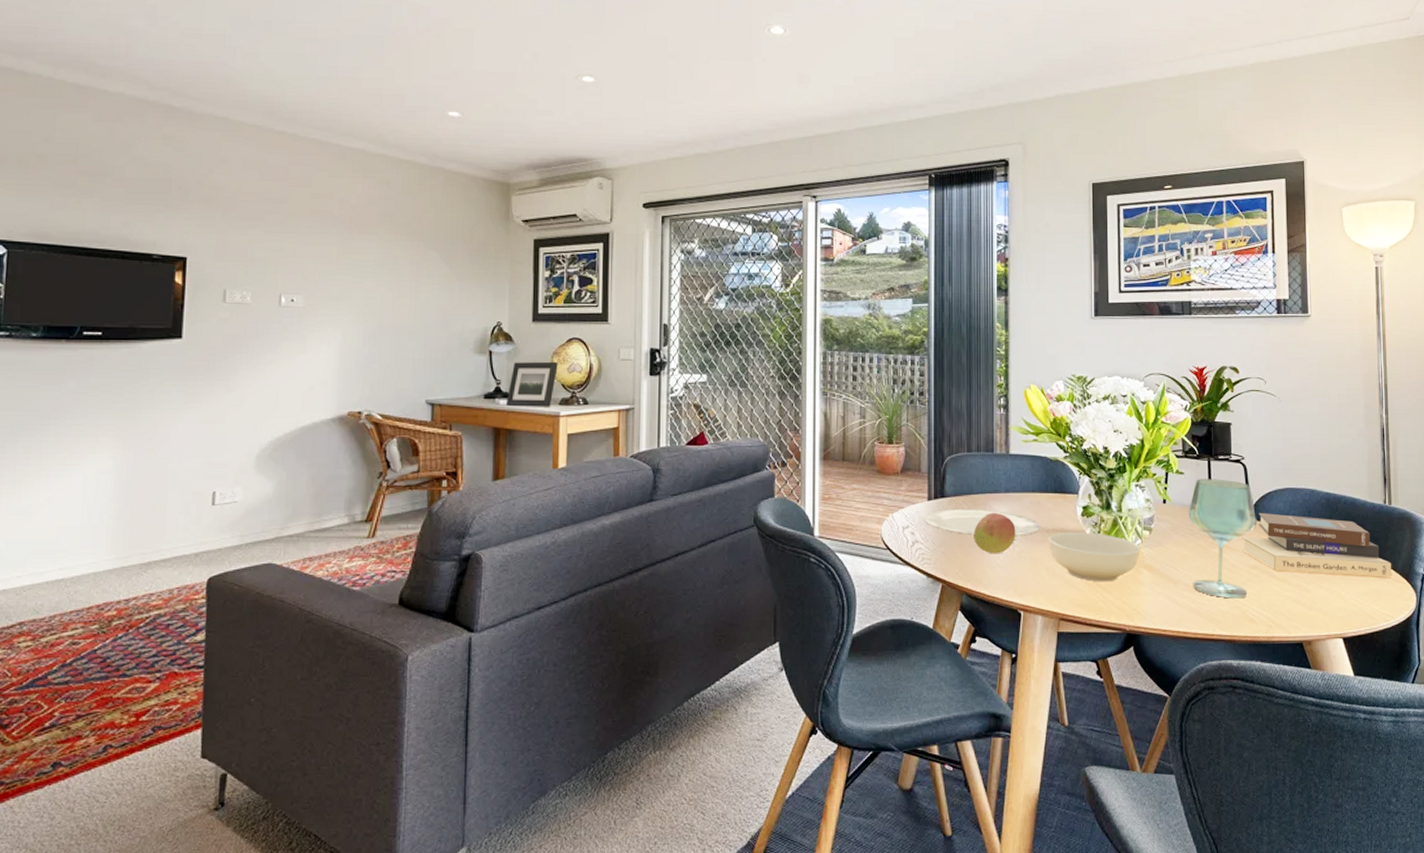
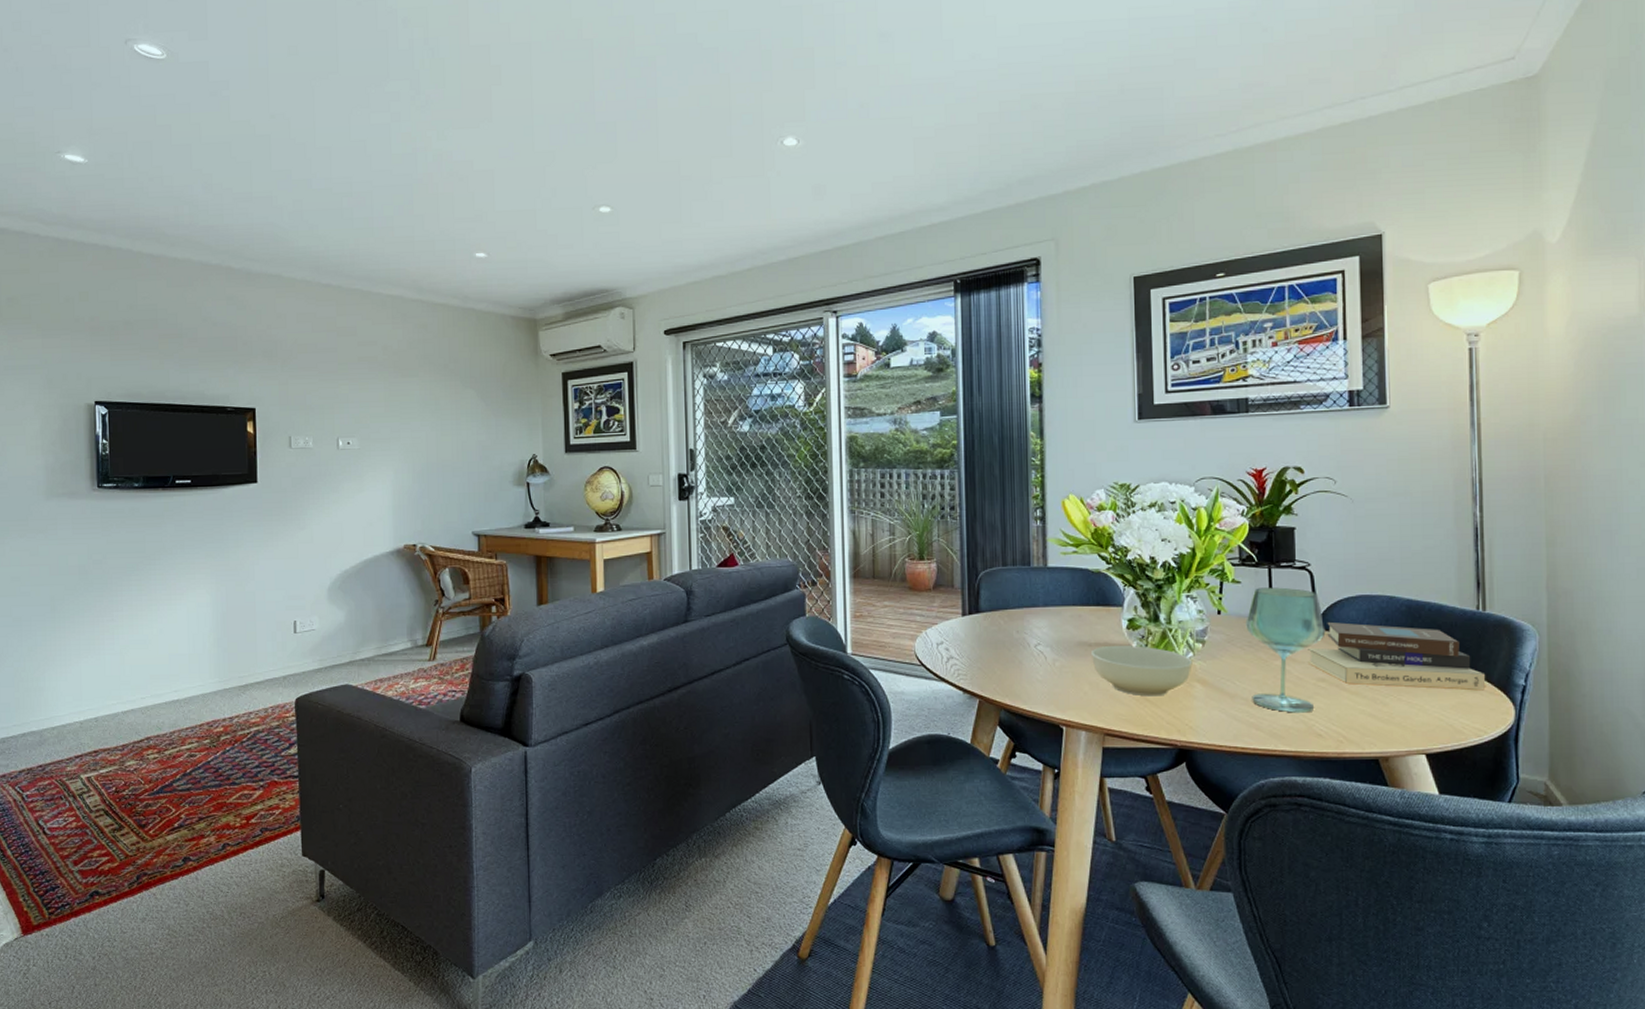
picture frame: present [505,361,558,407] -> none [545,490,591,536]
plate: present [923,508,1040,537] -> none [958,623,1082,651]
fruit: present [974,512,1016,554] -> none [1011,626,1056,669]

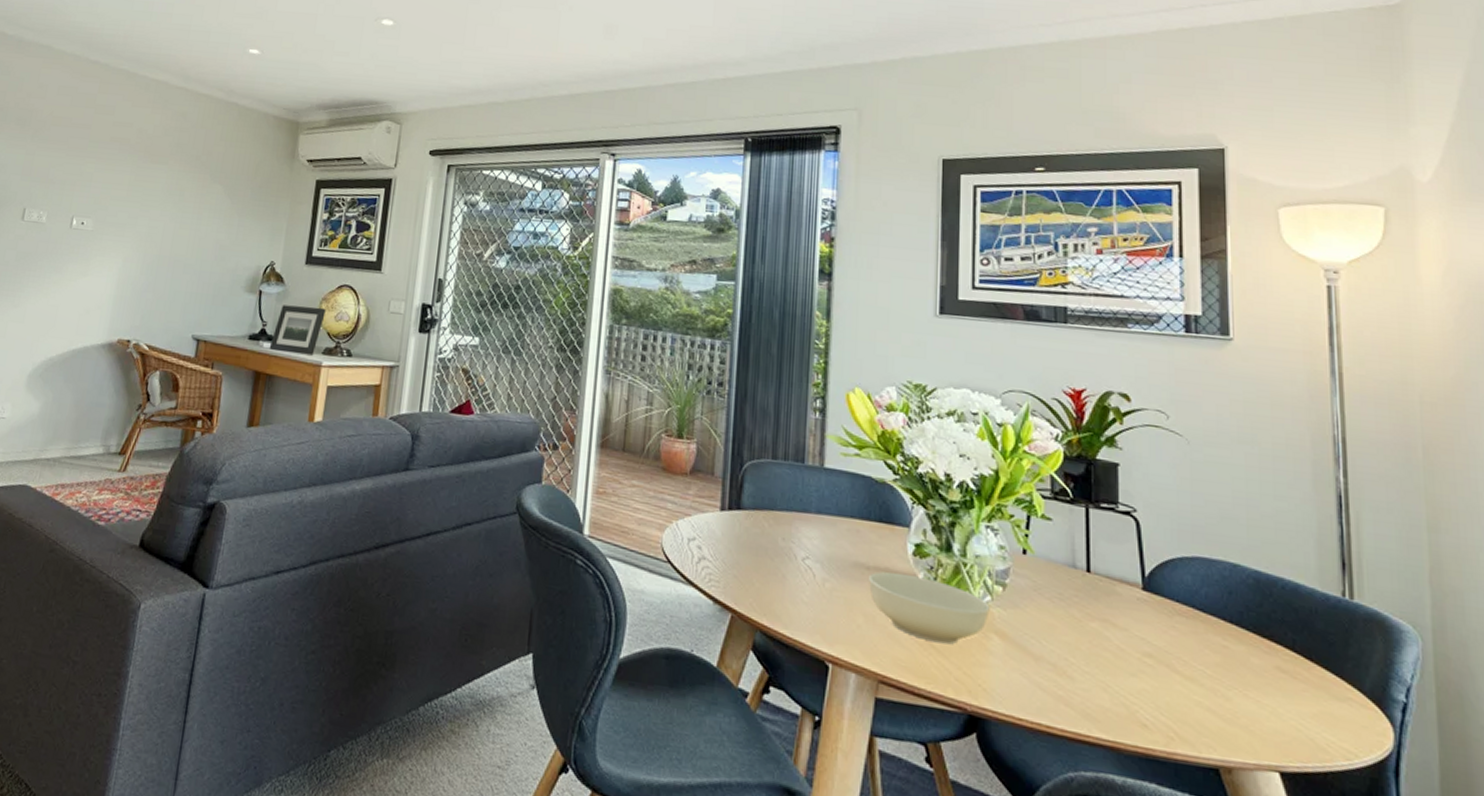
picture frame: none [545,490,591,536] -> present [269,305,326,356]
wine glass: present [1245,587,1326,713] -> none [1056,529,1154,694]
books: present [1307,621,1486,691] -> none [1130,583,1356,701]

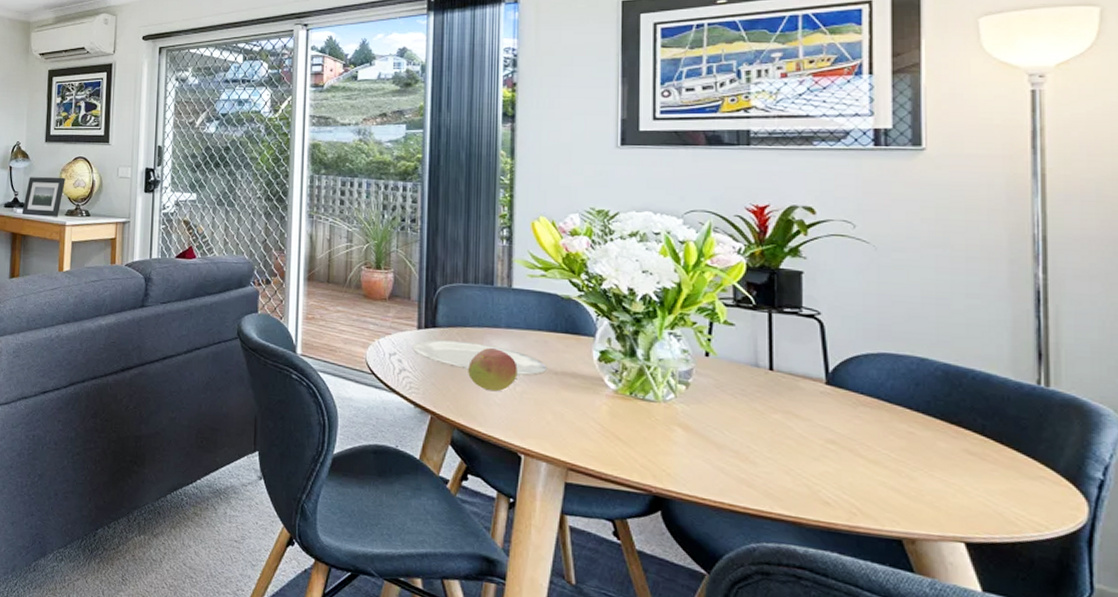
plate: none [714,523,859,570] -> present [412,339,547,376]
fruit: none [774,535,828,588] -> present [468,347,518,392]
bowl: present [869,572,990,644] -> none [557,376,673,436]

